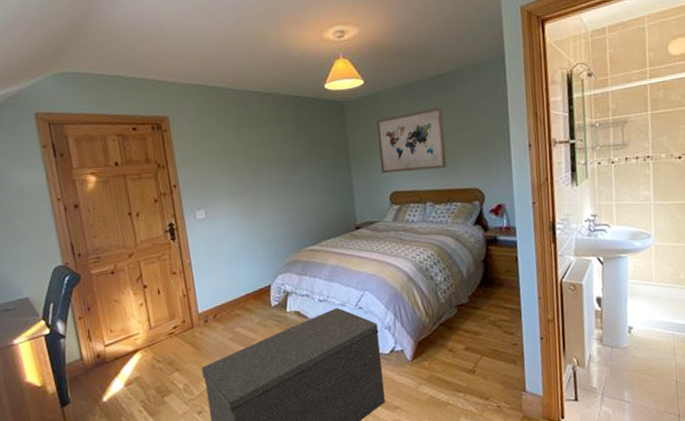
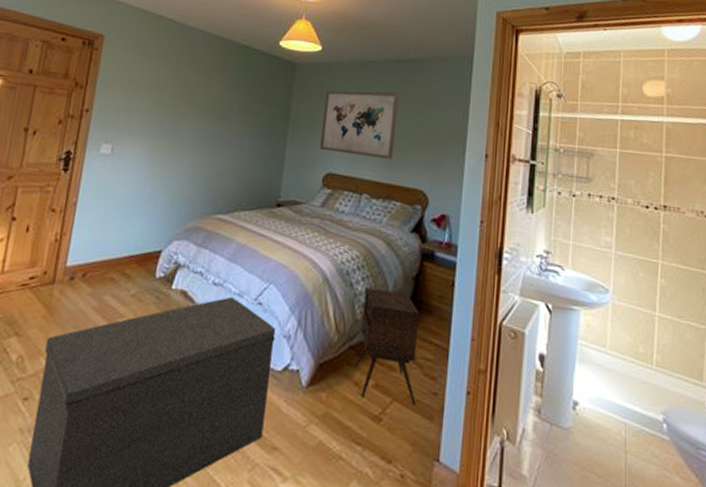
side table: none [444,274,500,360] -> present [354,288,420,406]

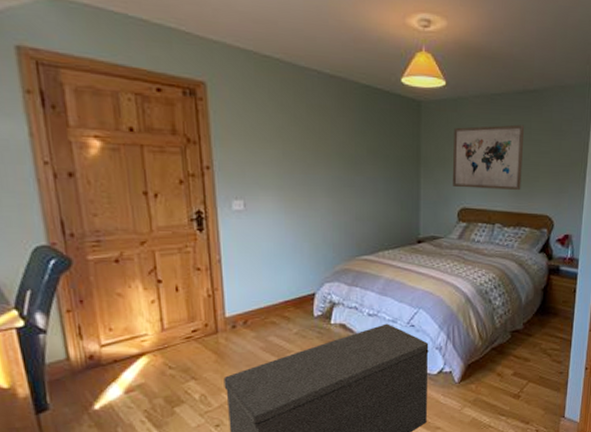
side table: present [354,288,420,406] -> none [497,302,548,384]

